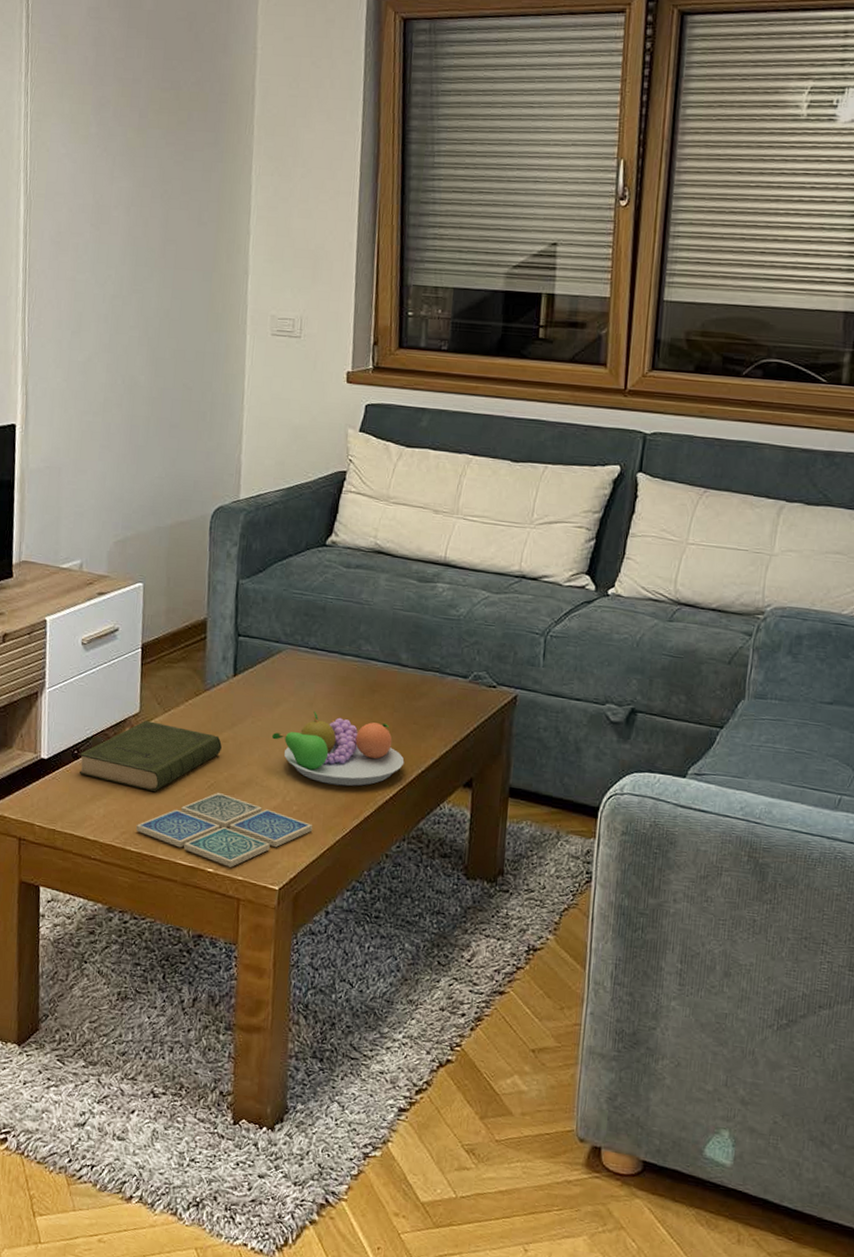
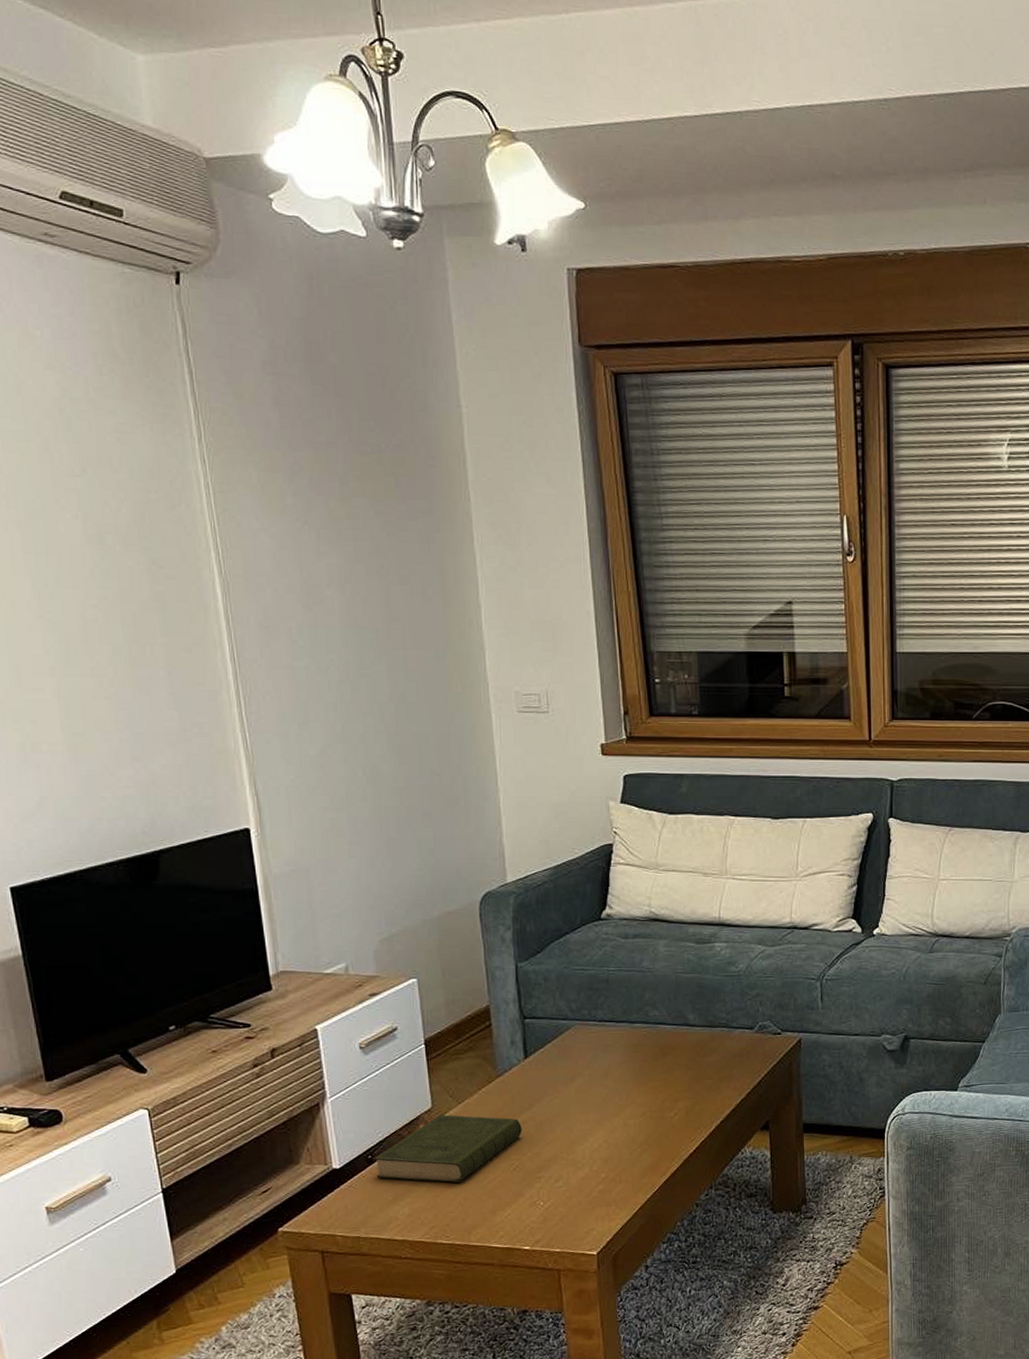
drink coaster: present [135,792,313,867] -> none [444,1172,623,1242]
fruit bowl: present [272,711,405,786] -> none [572,1080,703,1148]

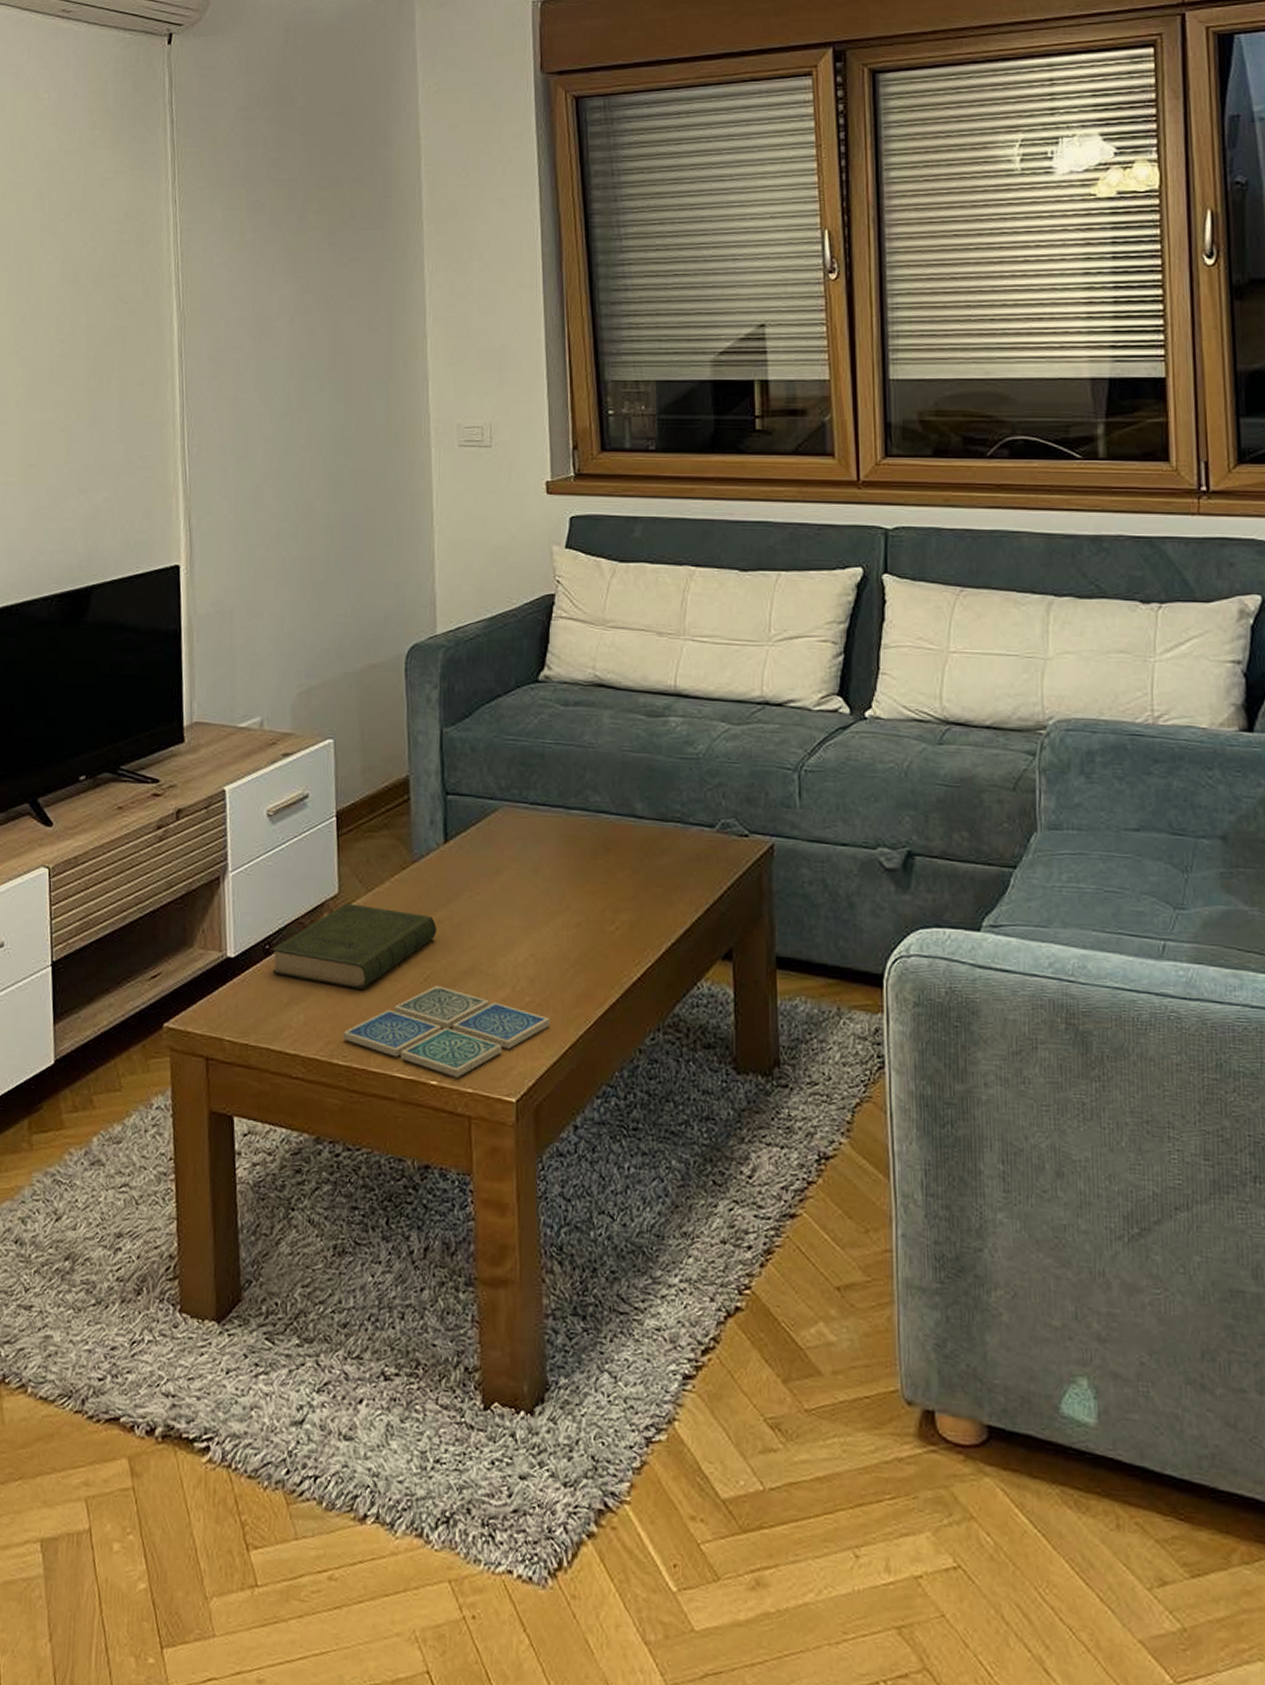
drink coaster: none [444,1172,623,1242] -> present [342,985,551,1077]

